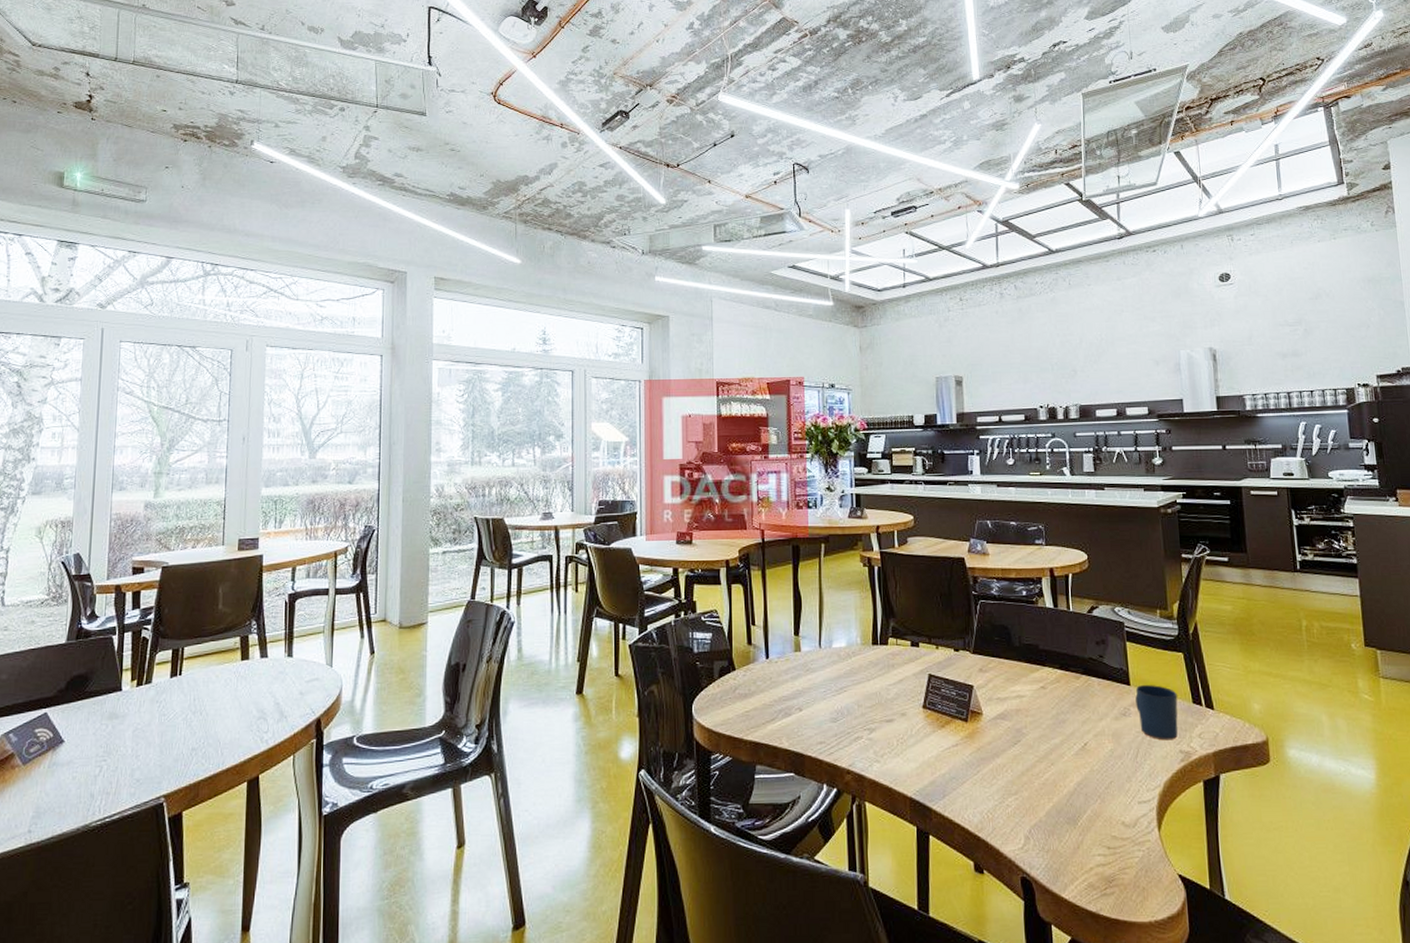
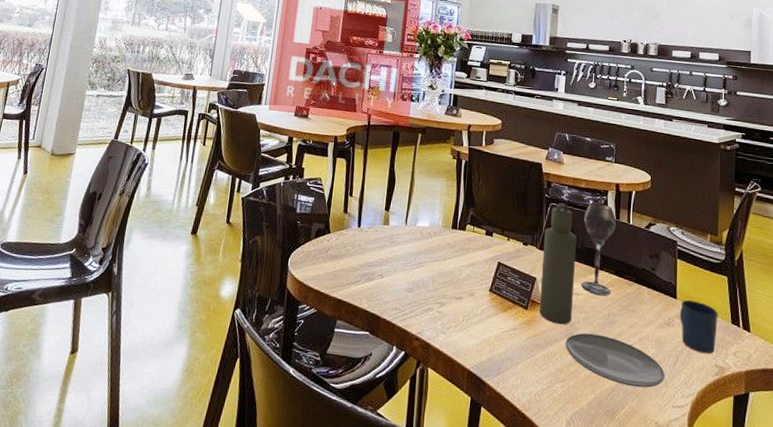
bottle: none [976,598,1018,733] -> present [538,202,577,325]
plate: none [1013,737,1127,788] -> present [565,333,665,388]
wineglass: none [1017,593,1058,694] -> present [581,202,617,296]

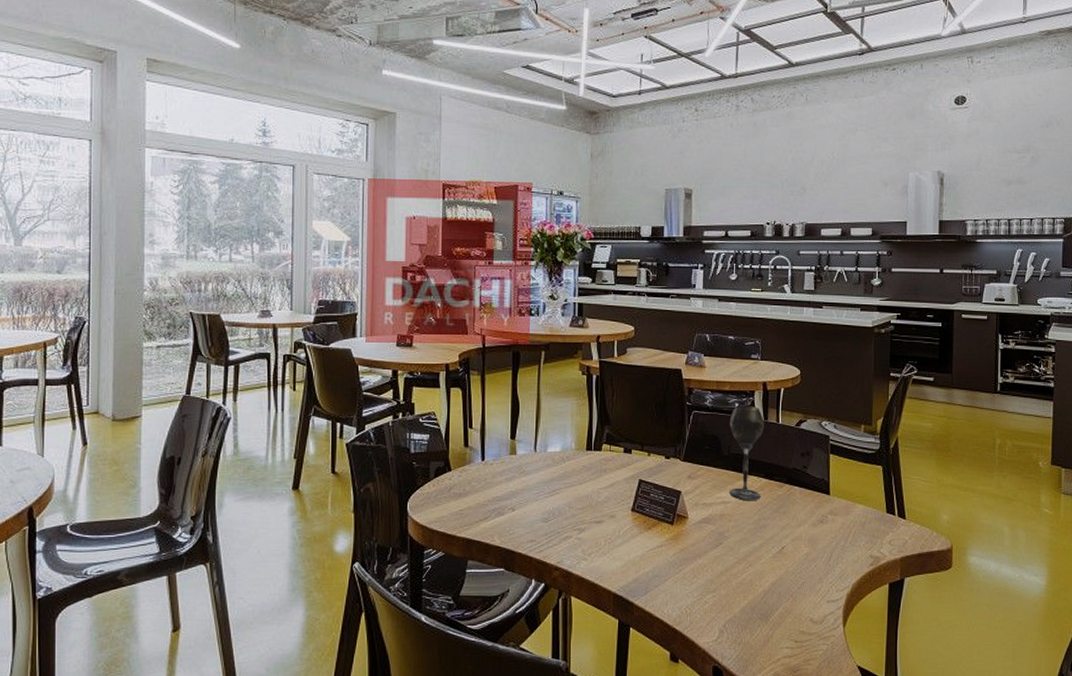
bottle: present [538,202,577,325] -> none [685,409,722,536]
plate: present [565,333,665,388] -> none [715,540,819,588]
mug: present [680,300,718,354] -> none [833,495,873,546]

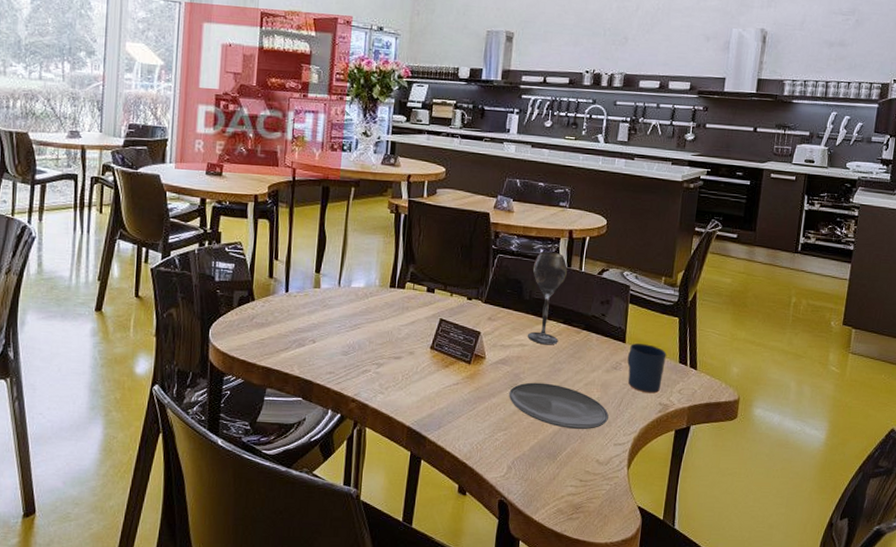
plate: none [715,540,819,588] -> present [509,382,609,430]
mug: none [833,495,873,546] -> present [627,343,667,394]

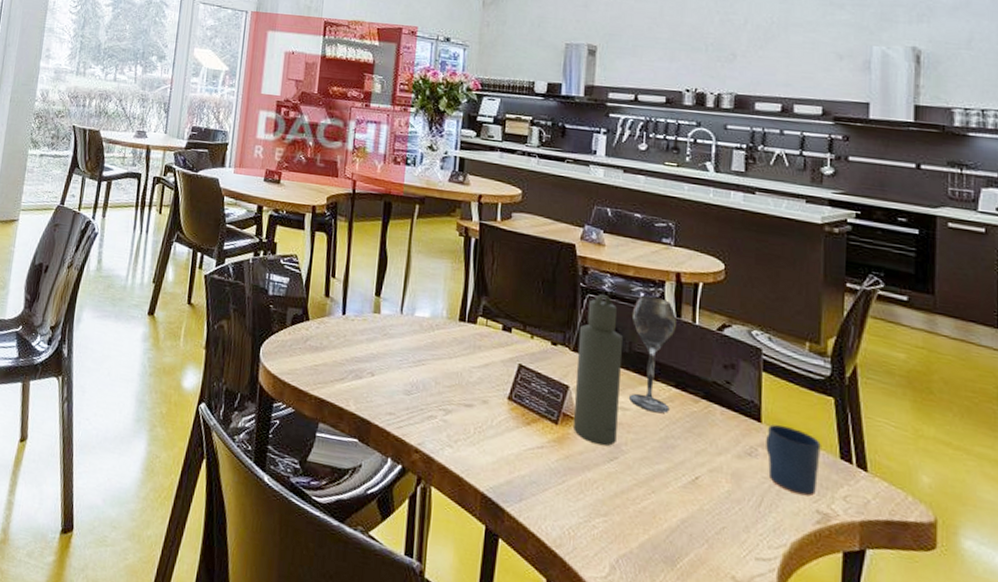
bottle: none [482,253,525,376] -> present [572,293,623,446]
plate: present [509,382,609,430] -> none [608,457,745,533]

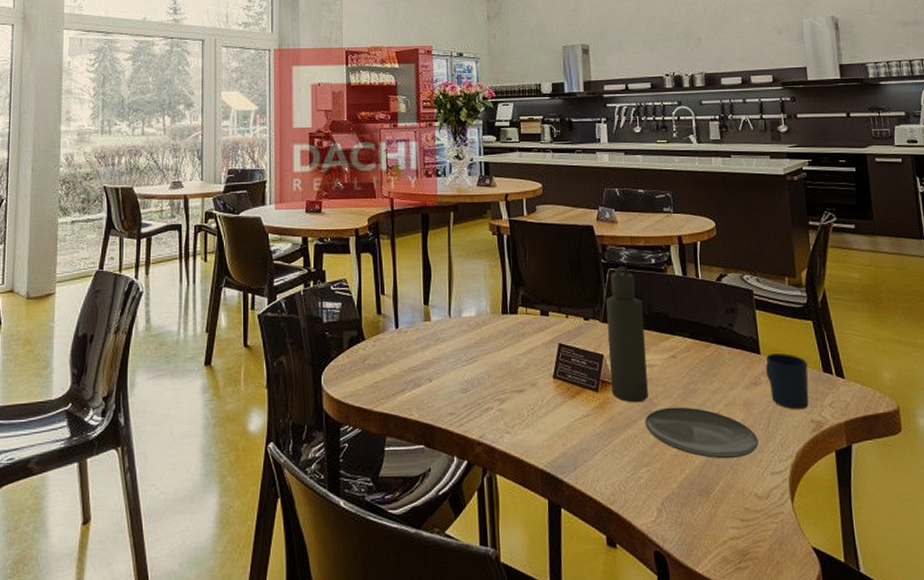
plate: none [608,457,745,533] -> present [645,407,759,459]
wineglass: present [629,295,678,413] -> none [646,261,688,364]

